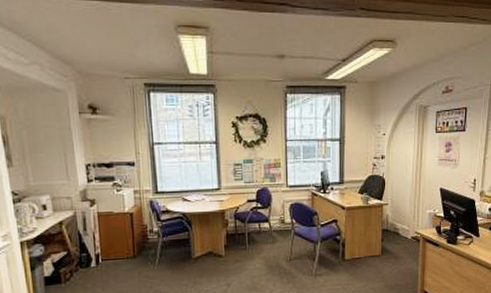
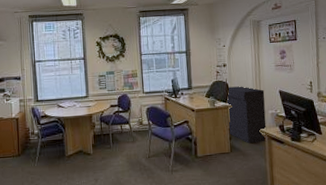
cabinet straight: none [381,182,424,246] -> present [227,86,267,144]

